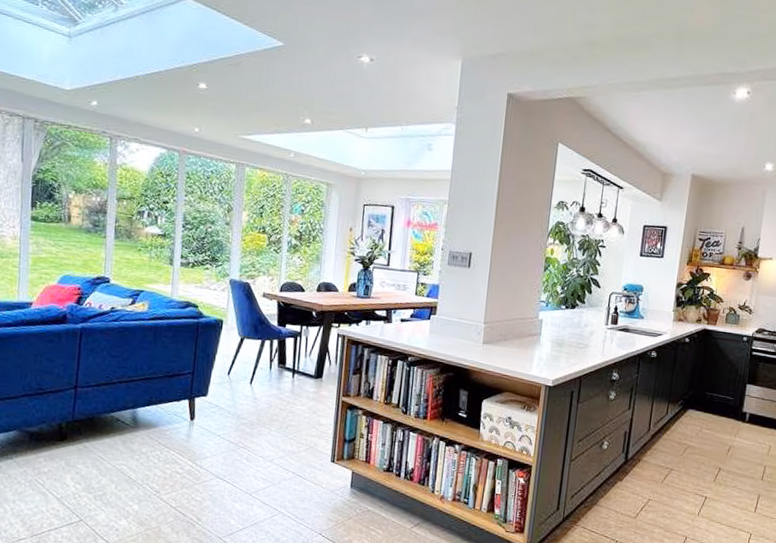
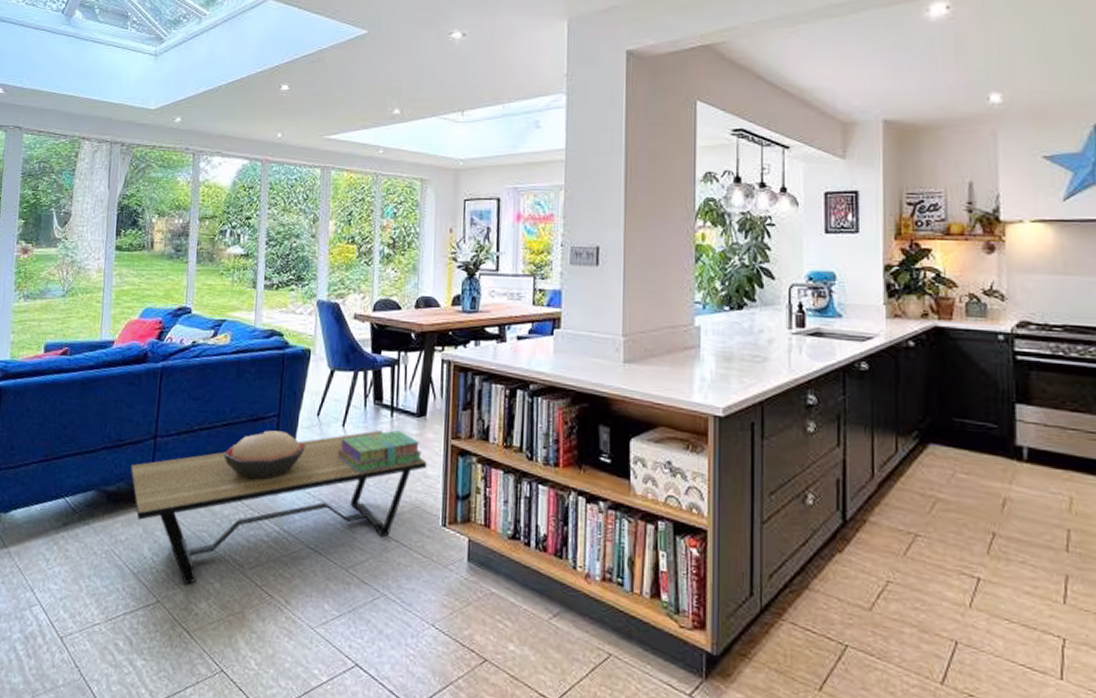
coffee table: none [52,388,322,507] -> present [130,430,427,585]
decorative bowl: none [140,384,217,425] -> present [222,430,306,481]
stack of books: none [245,388,317,421] -> present [338,430,422,473]

